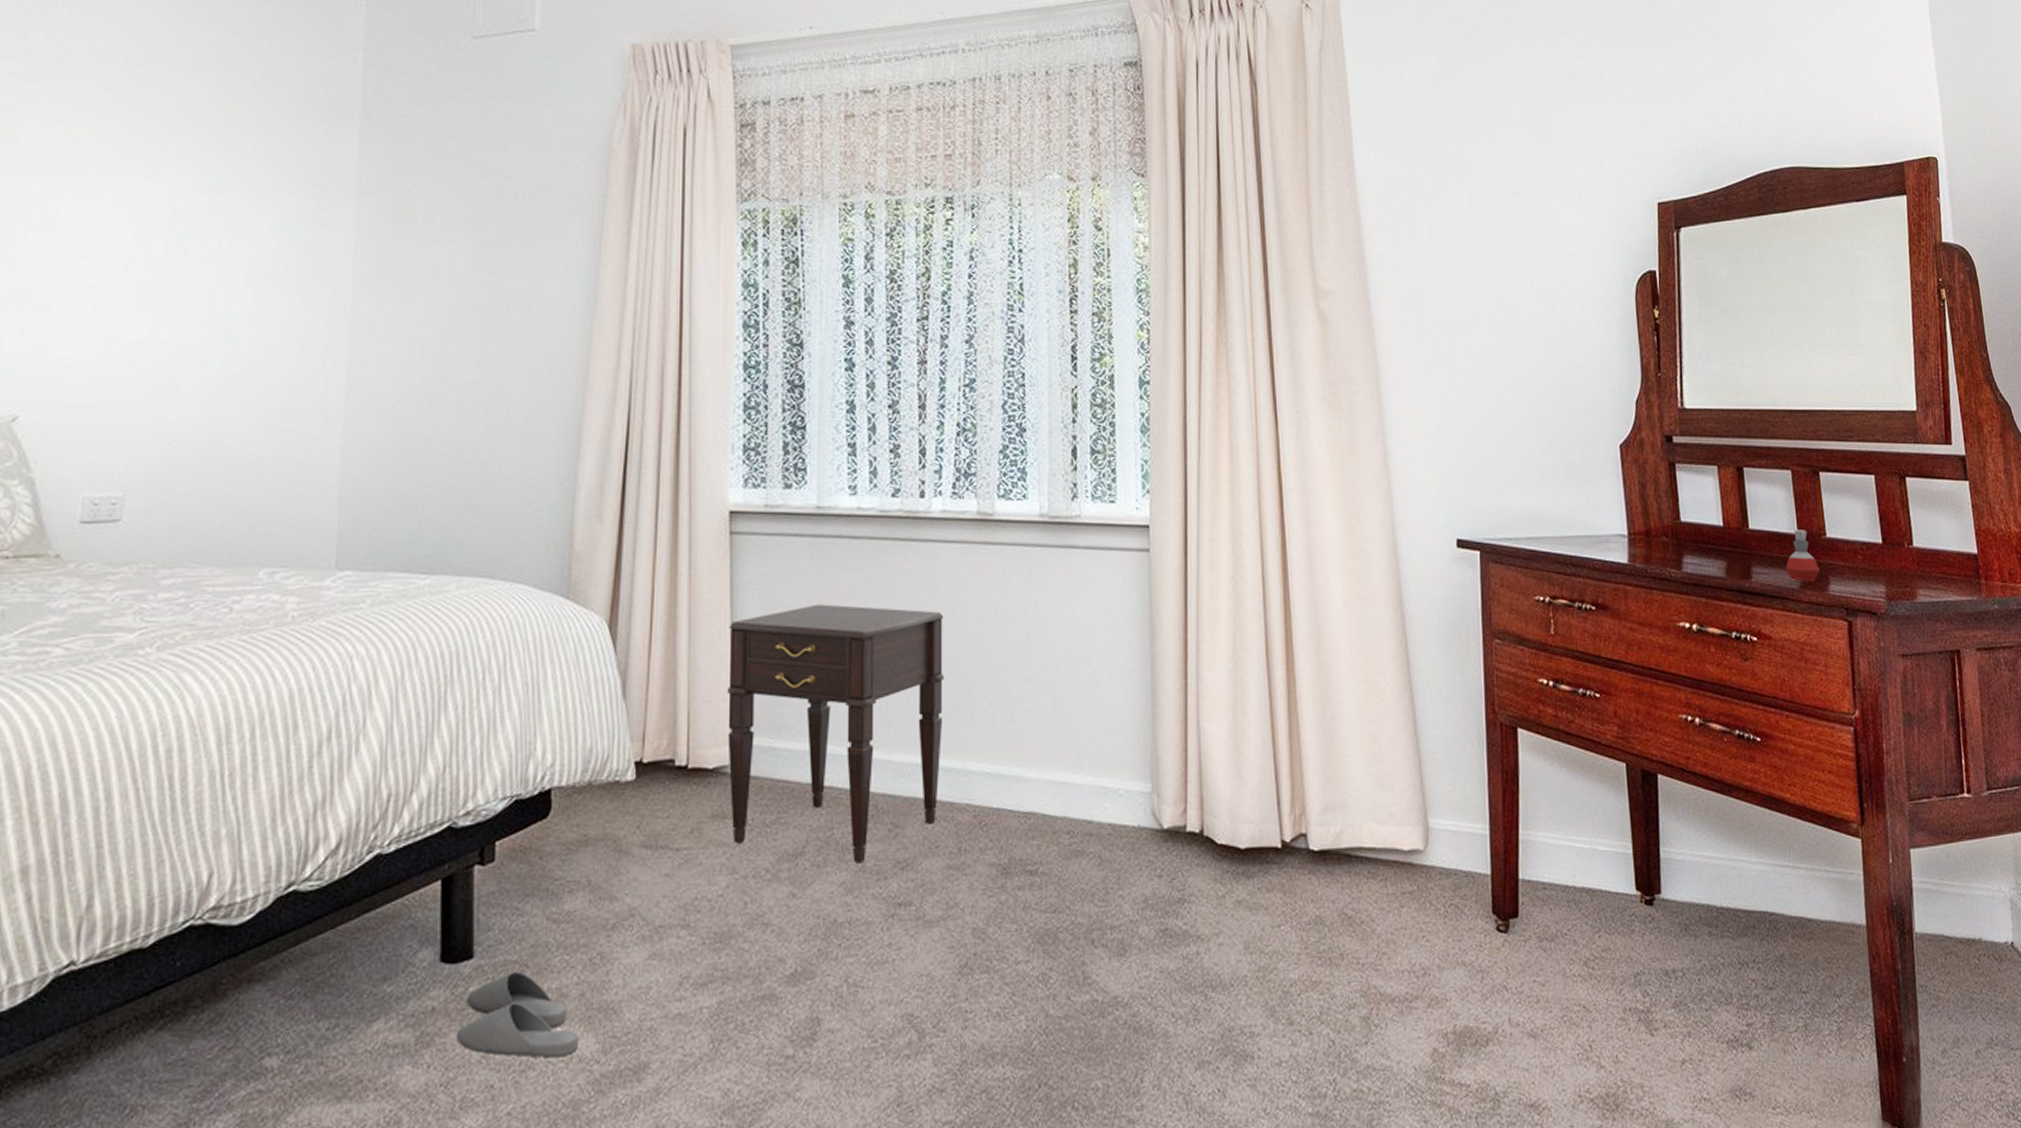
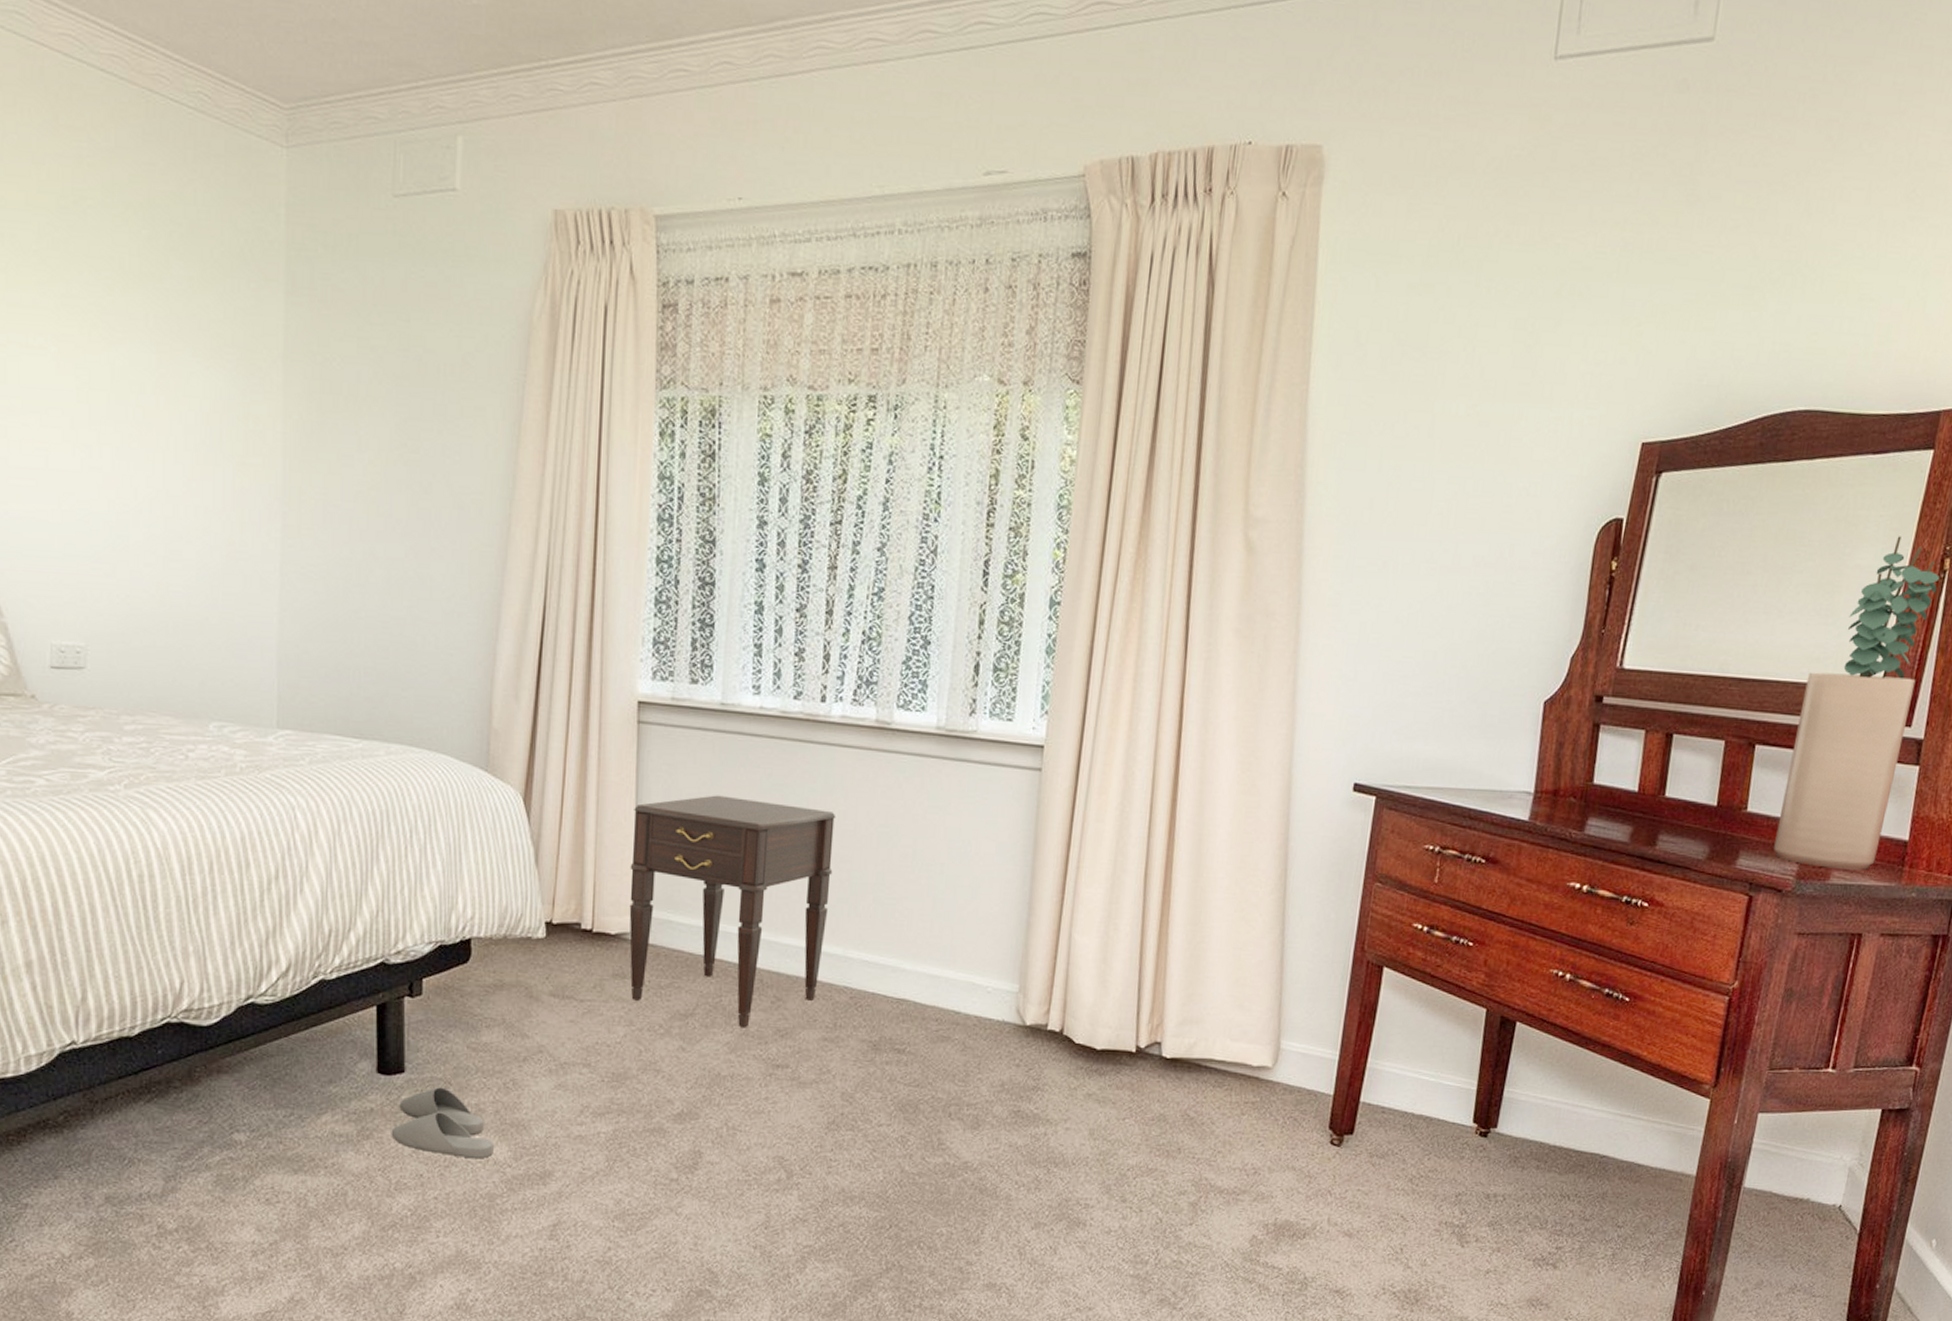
perfume bottle: present [1785,530,1821,582] -> none [1694,801,1732,854]
vase: none [1849,272,1954,587] -> present [1774,536,1939,870]

